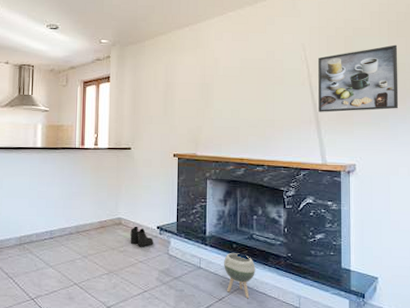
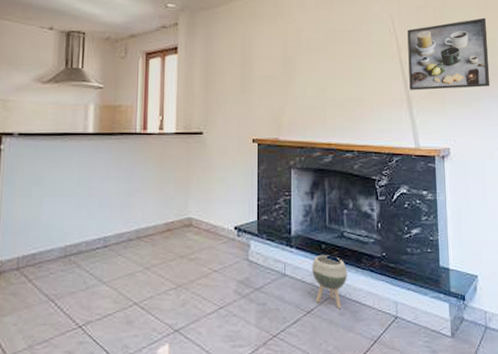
boots: present [130,226,154,247] -> none [202,227,231,253]

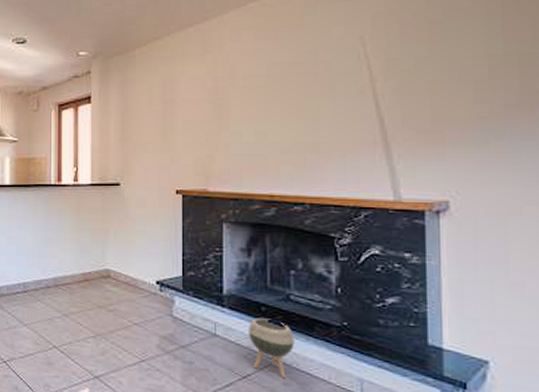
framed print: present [407,17,490,90] -> none [386,27,522,130]

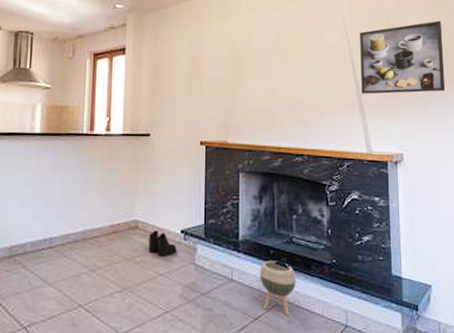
boots: none [122,280,153,307] -> present [148,230,178,257]
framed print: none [386,27,522,130] -> present [360,20,446,94]

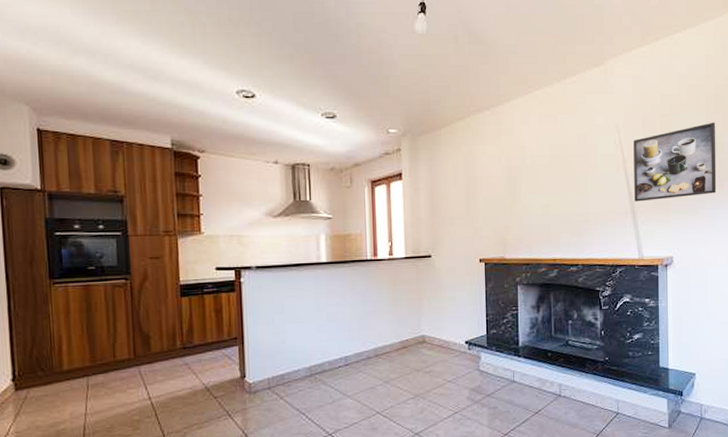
boots: present [148,230,178,257] -> none [436,343,463,366]
planter: present [260,261,296,317] -> none [539,362,572,409]

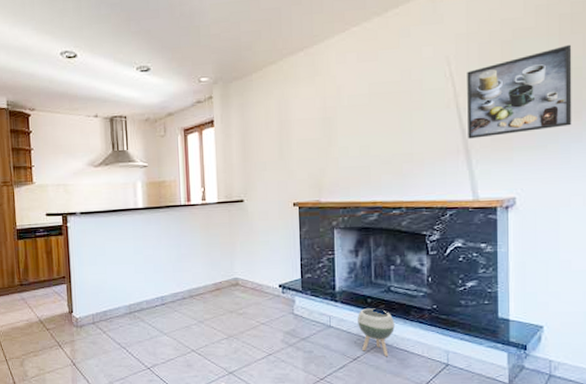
planter: none [539,362,572,409] -> present [358,308,395,357]

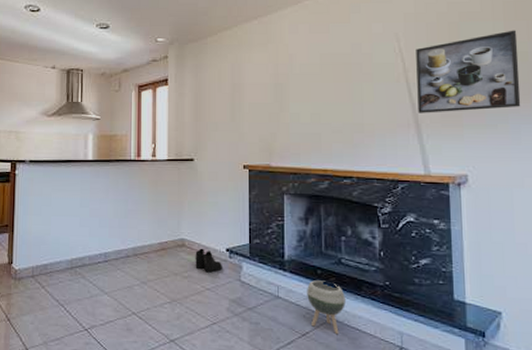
boots: none [249,286,277,308] -> present [195,248,223,273]

